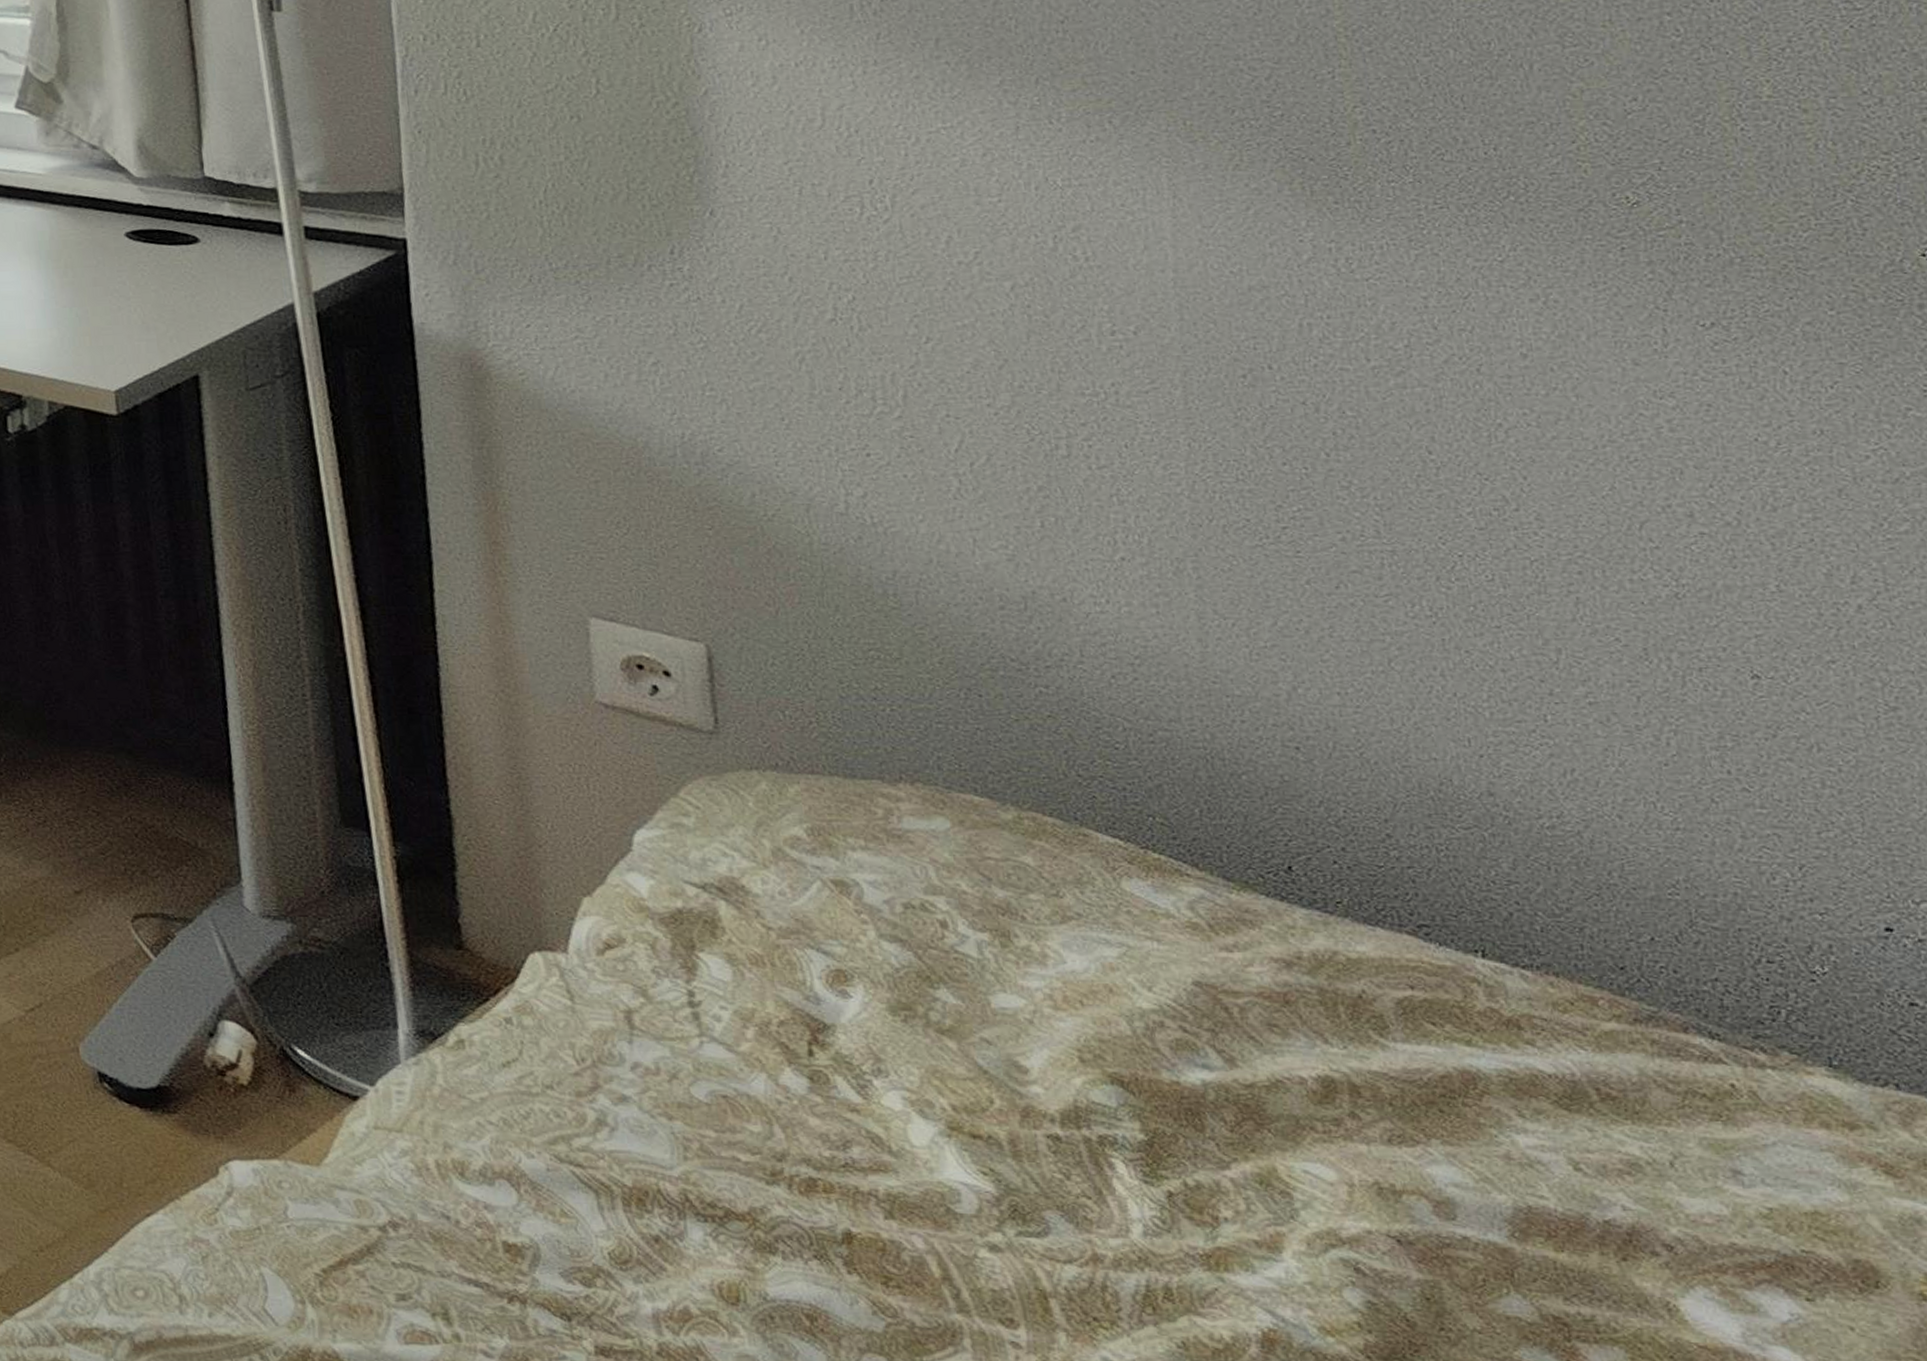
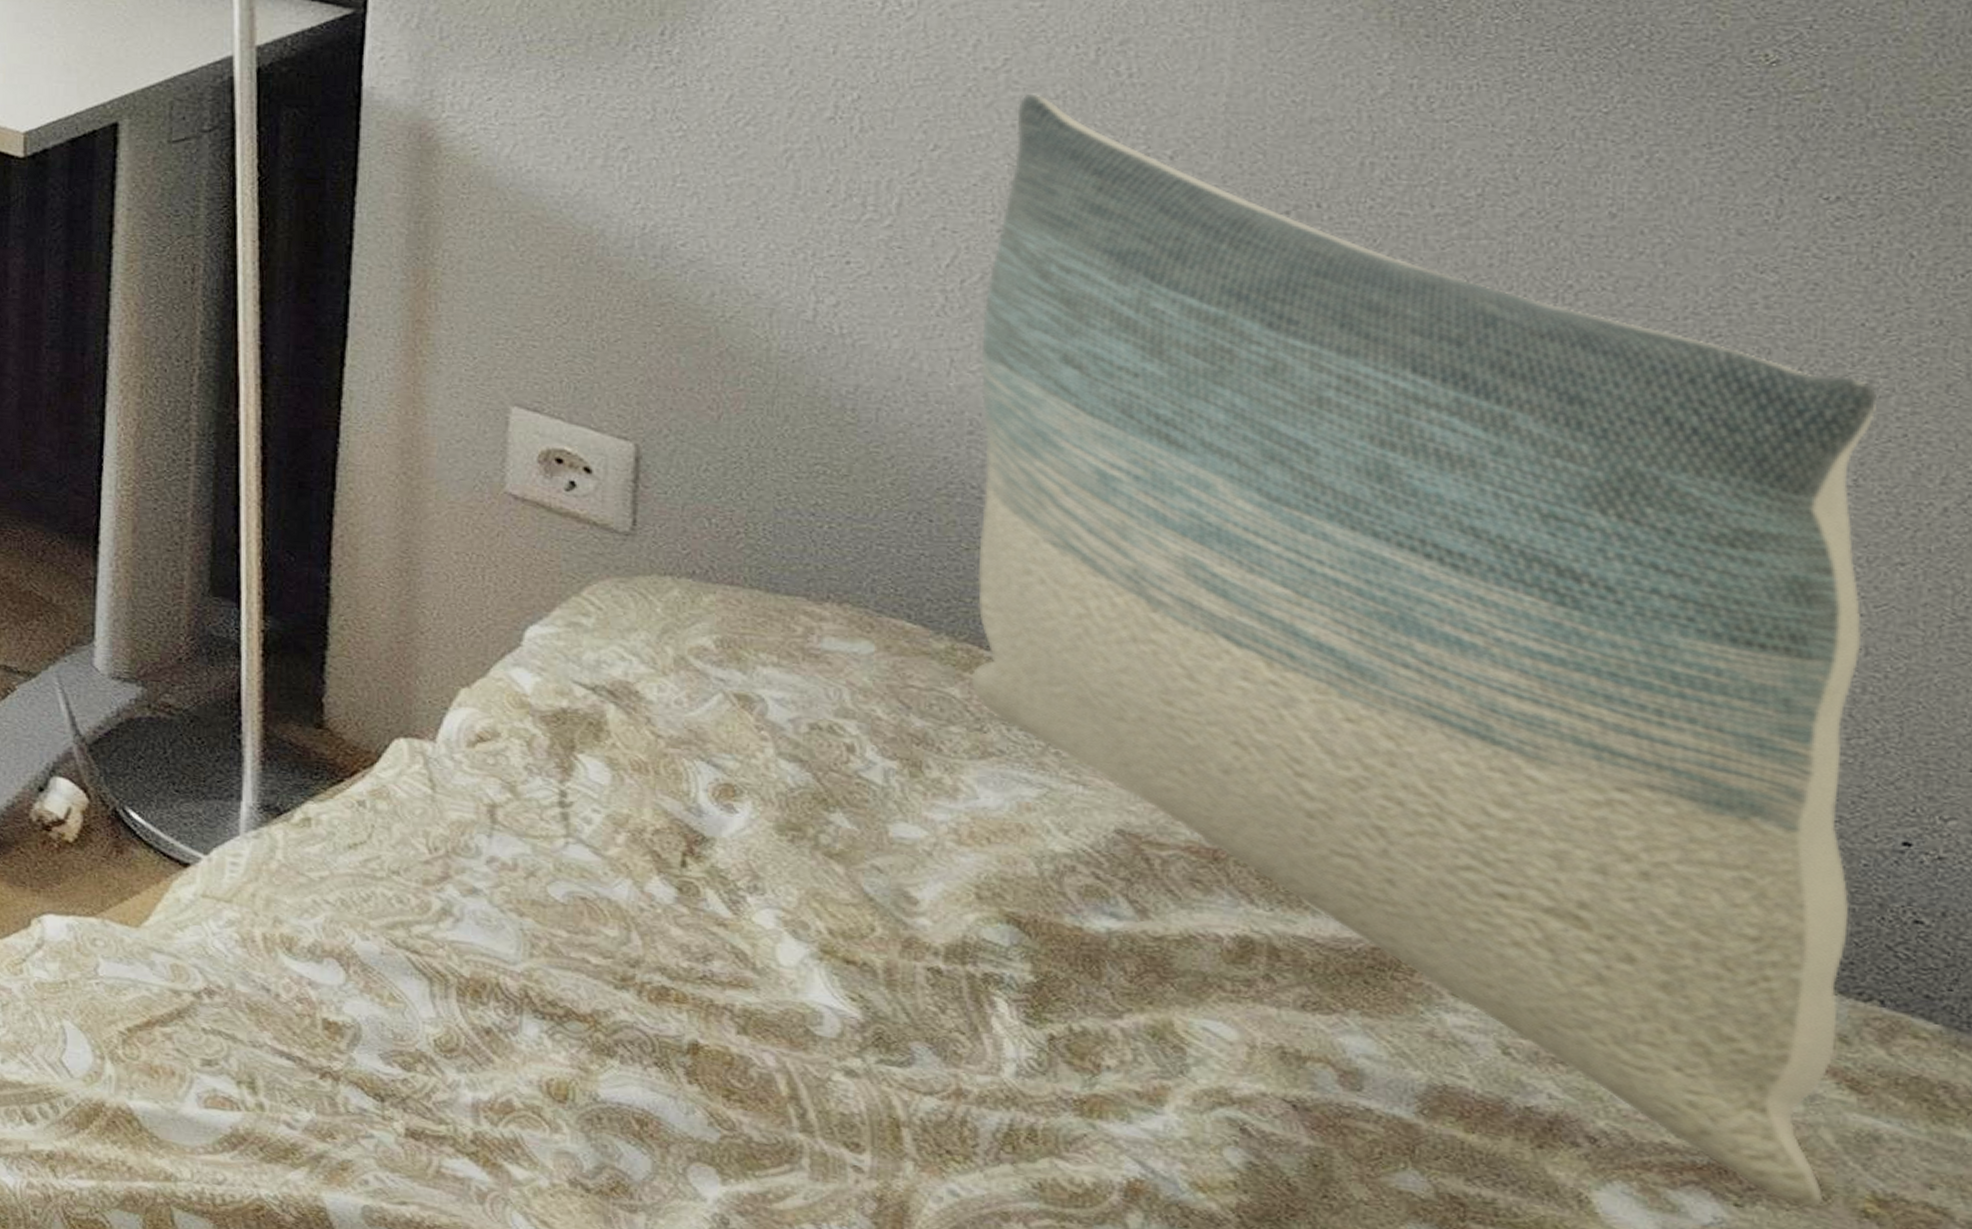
pillow: none [994,282,1884,1295] -> present [970,94,1878,1207]

